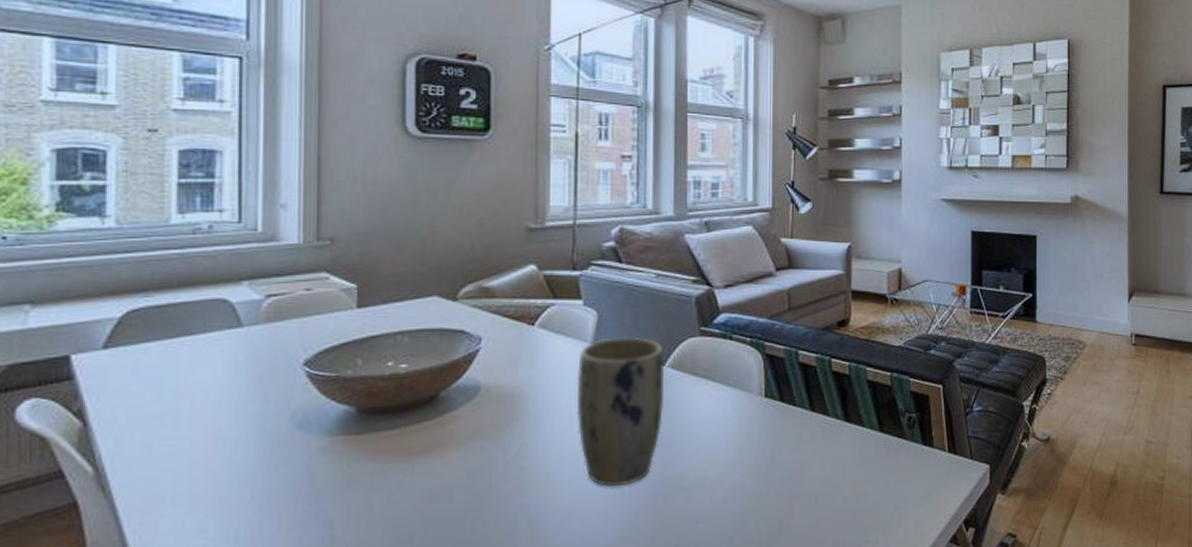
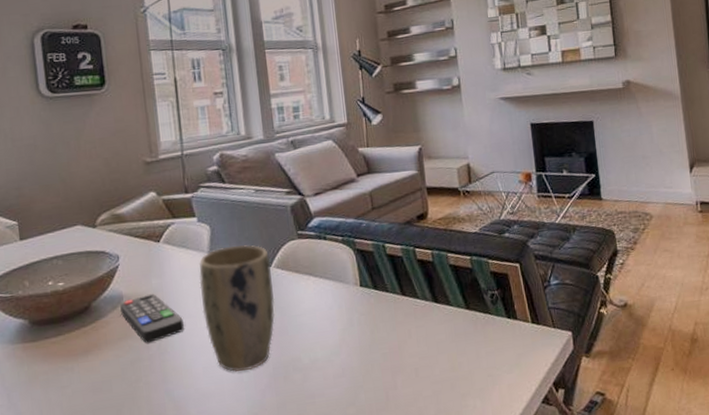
remote control: none [476,386,551,446] -> present [120,293,184,343]

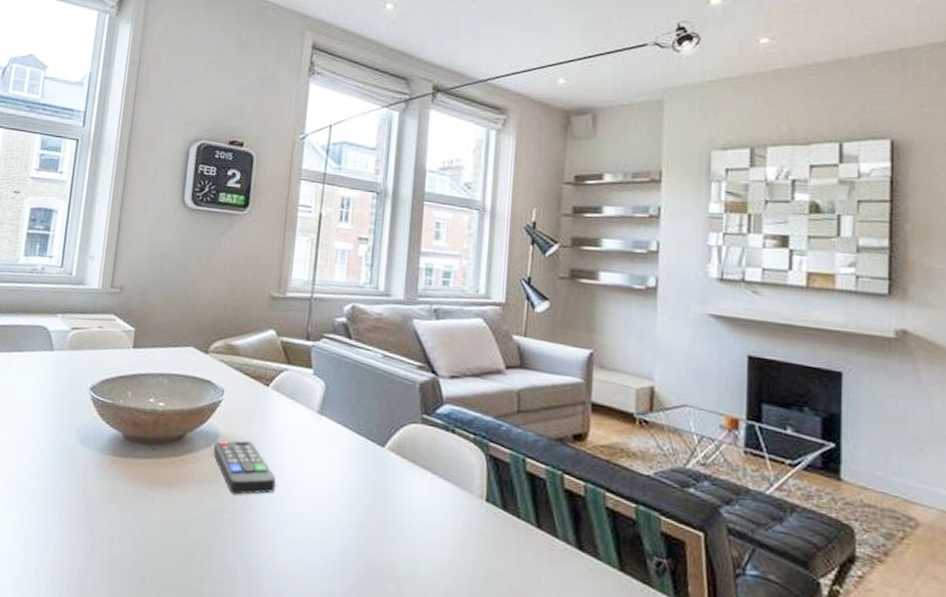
plant pot: present [199,245,275,372] -> none [298,411,385,561]

